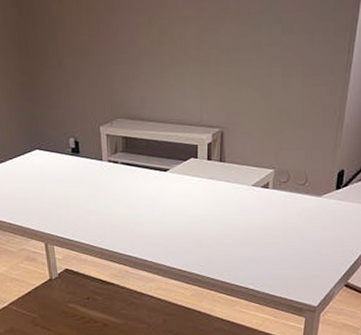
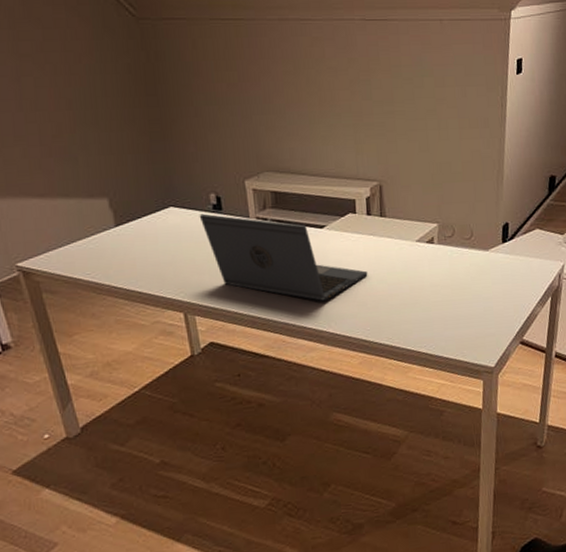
laptop: none [60,156,205,238] -> present [199,213,368,301]

